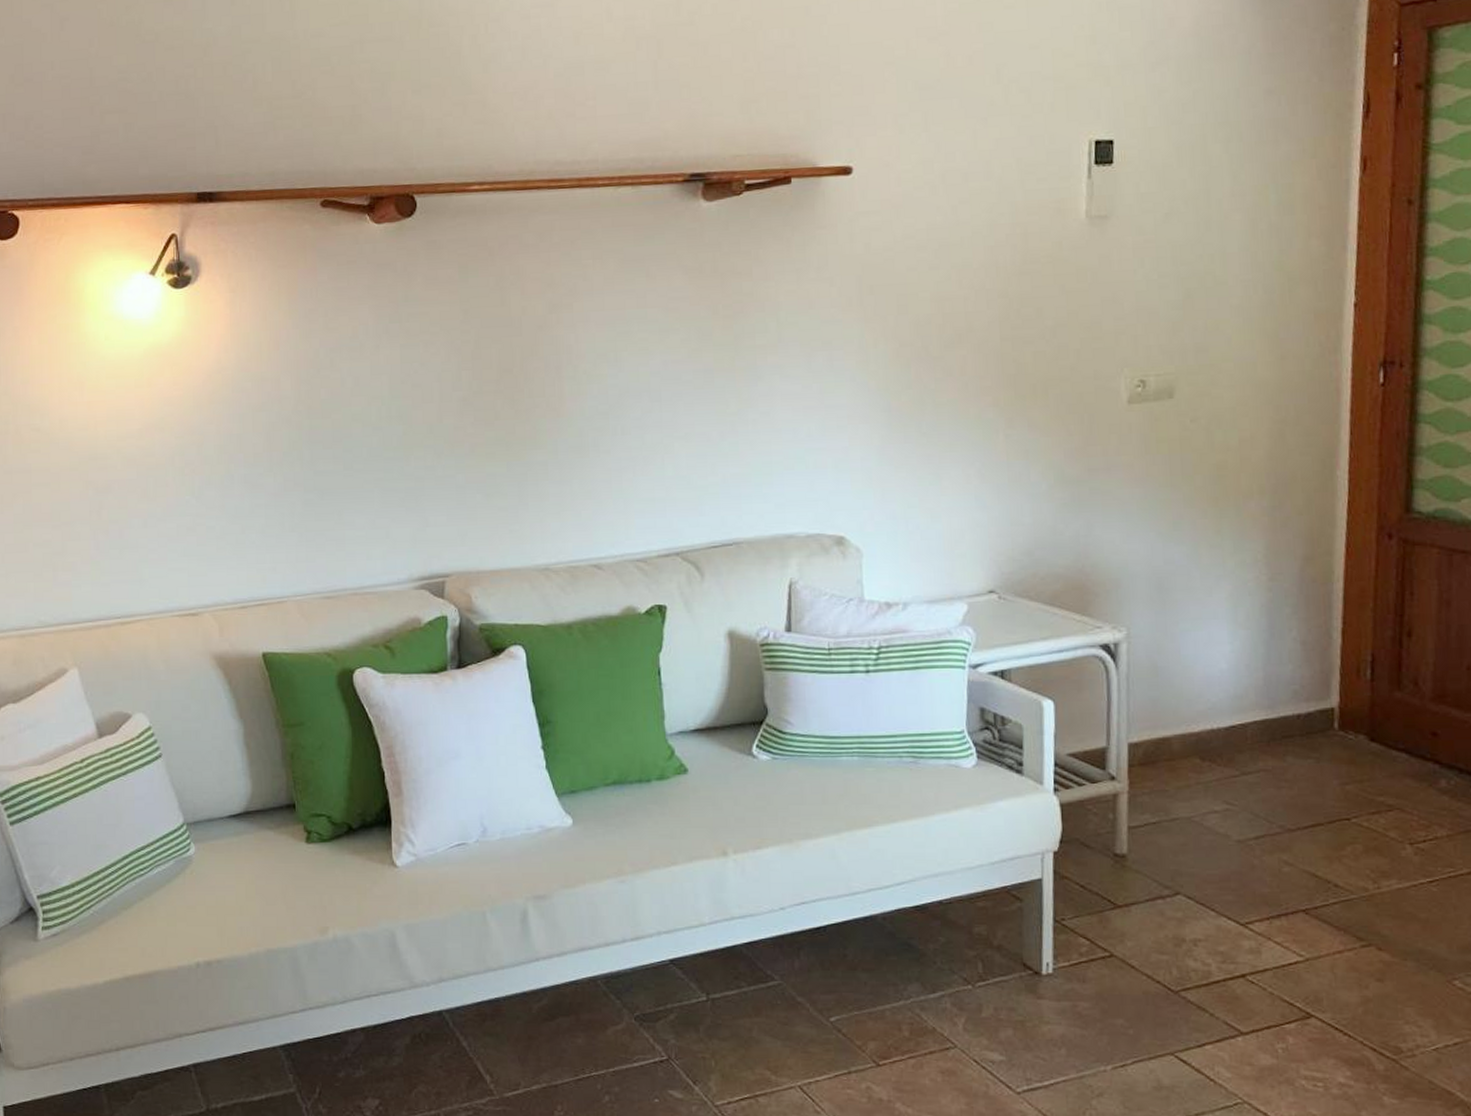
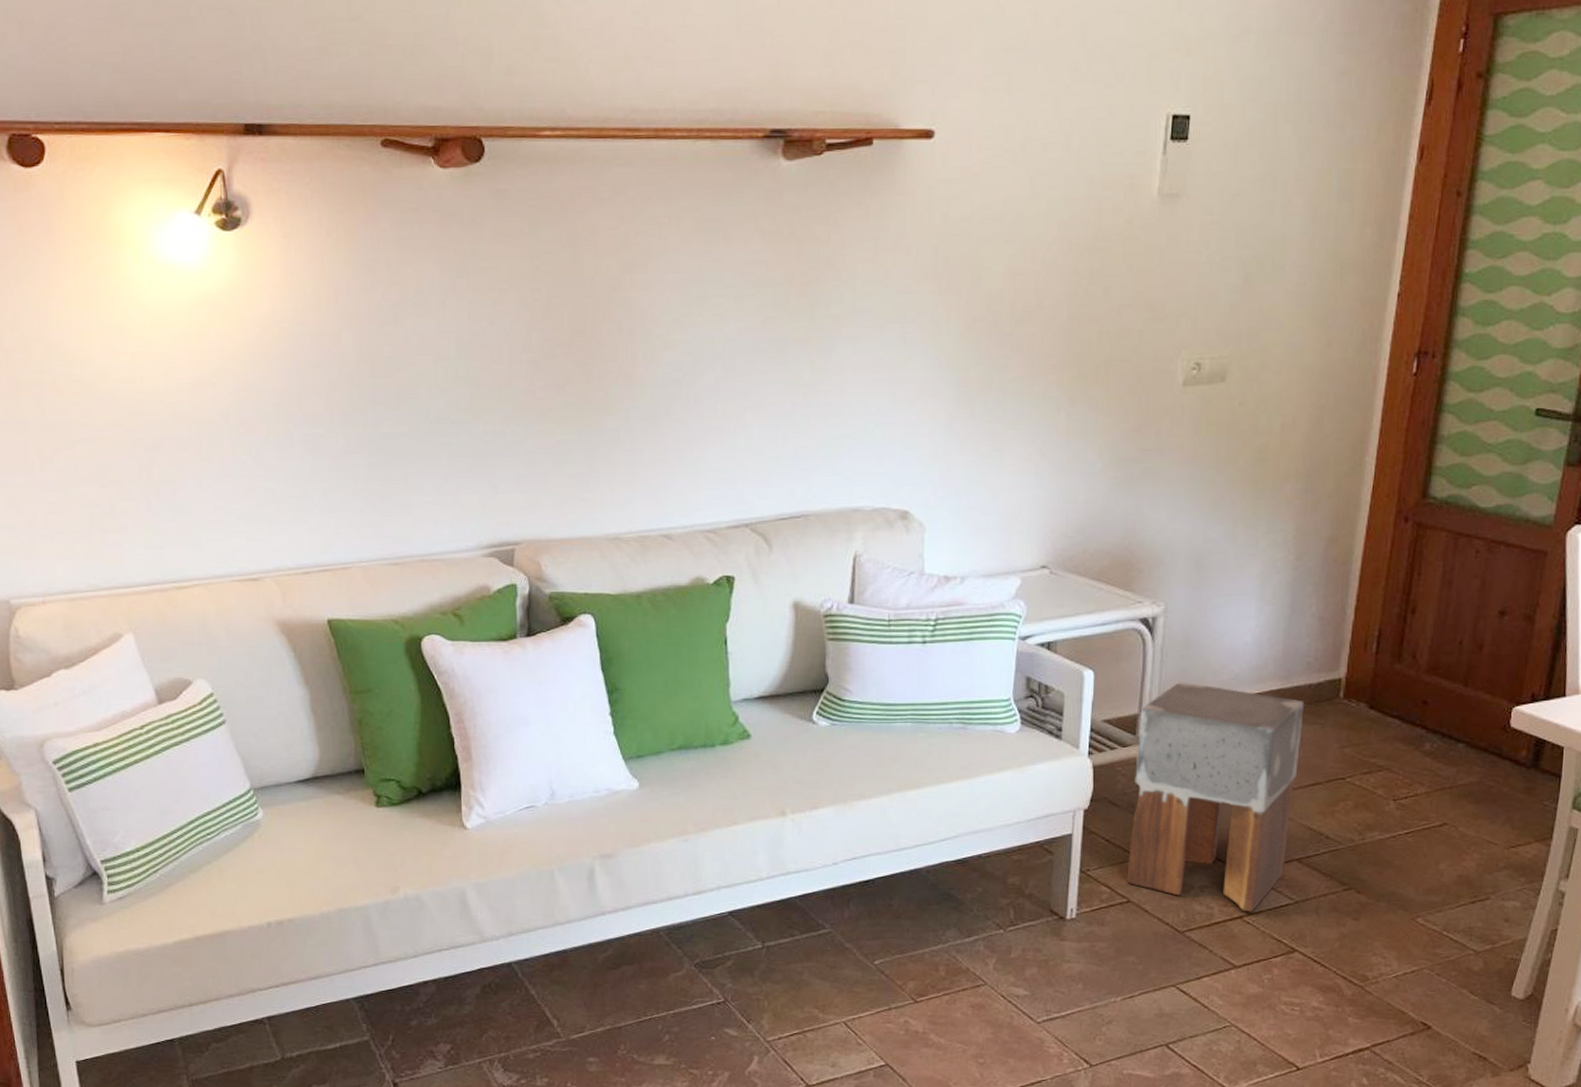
stool: none [1107,712,1295,970] -> present [1127,682,1304,912]

